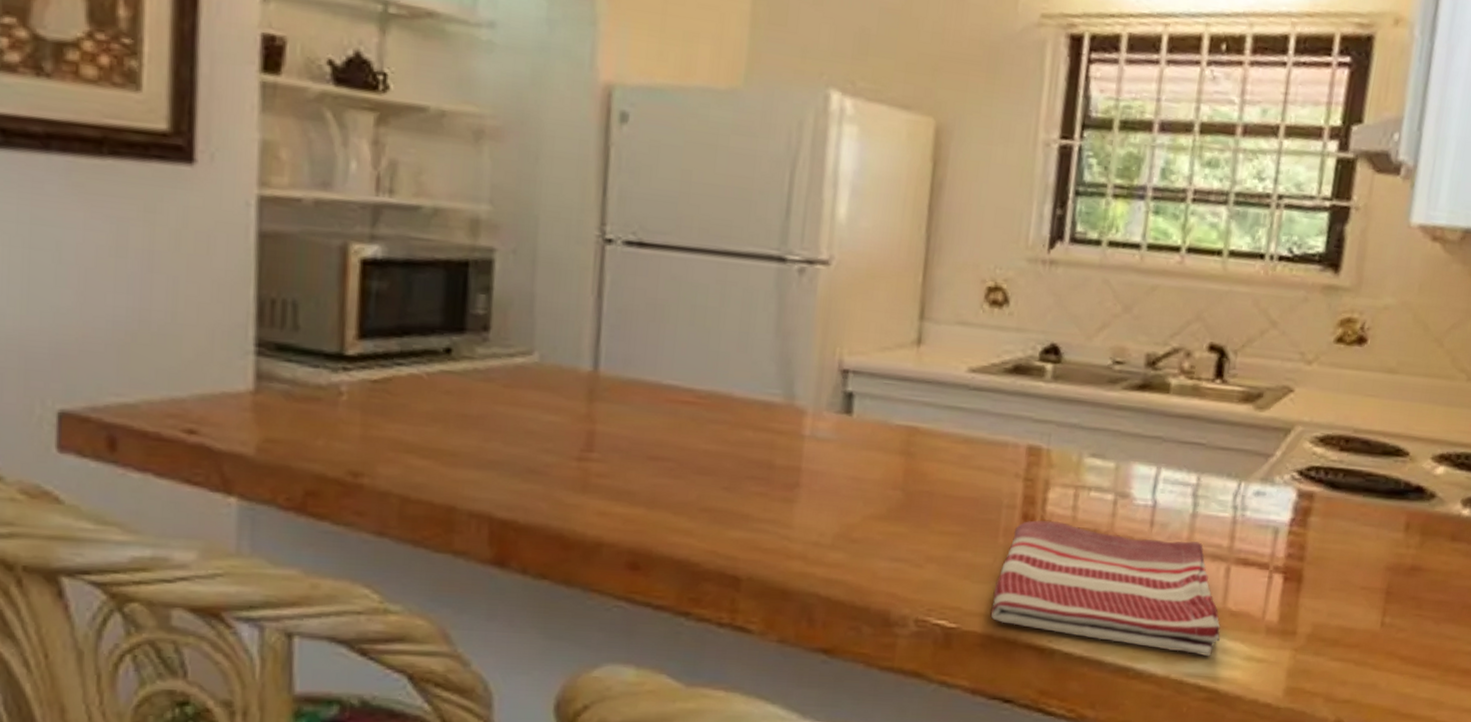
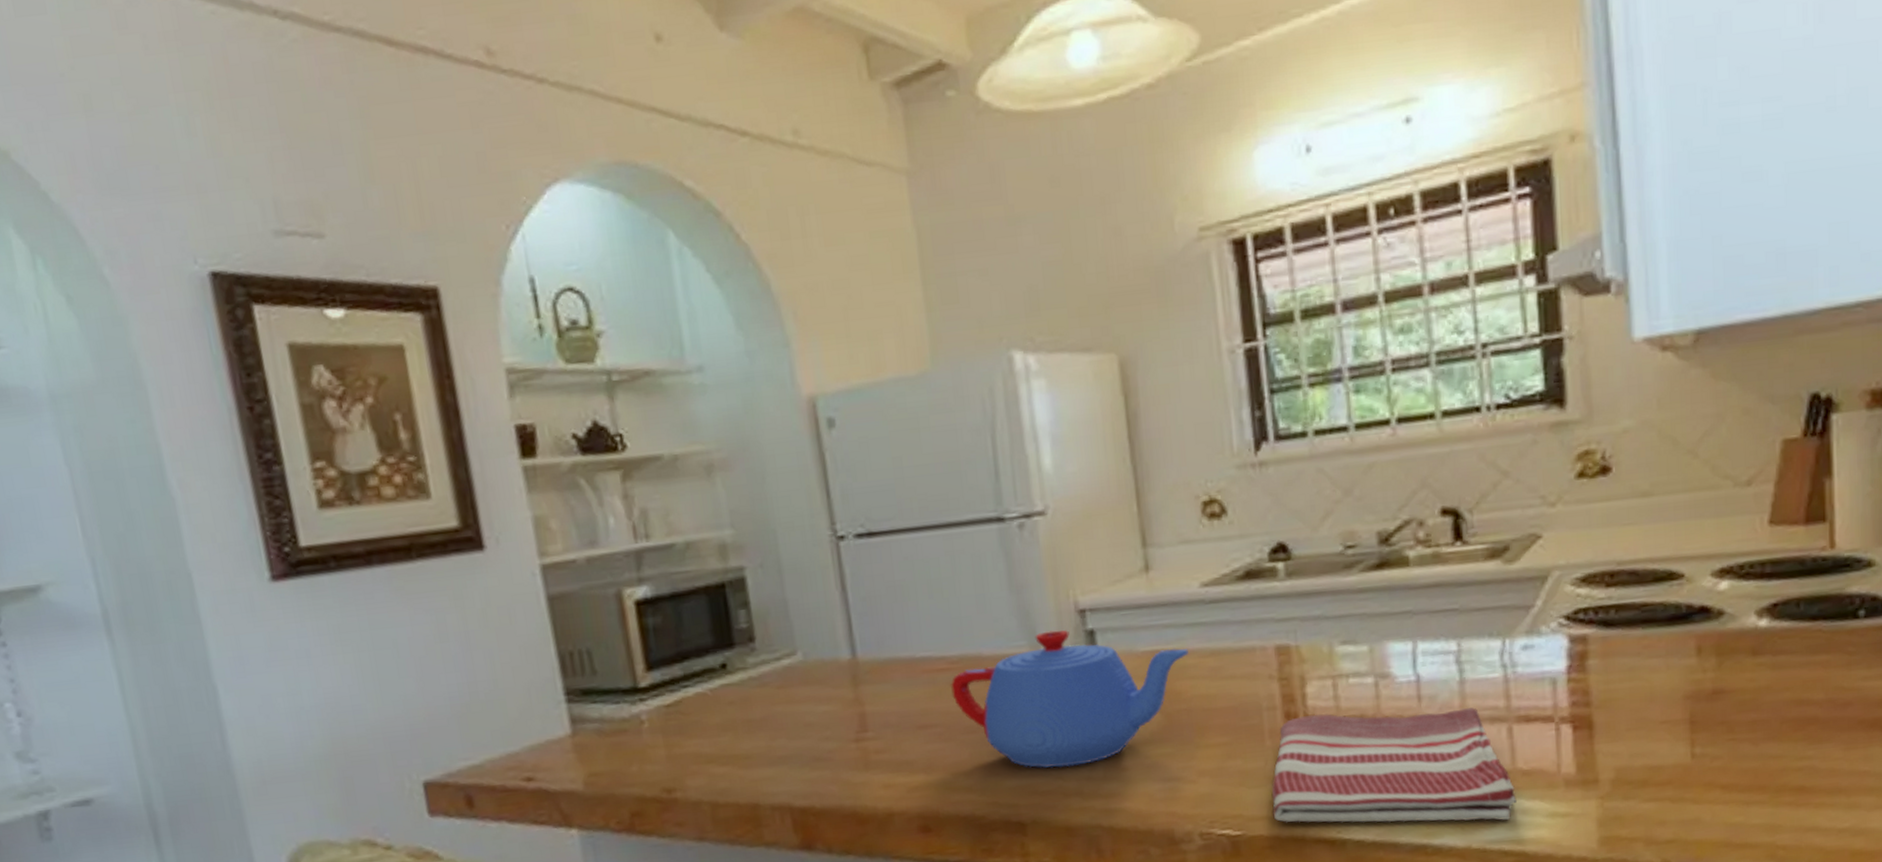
teapot: none [692,384,943,529] -> present [951,629,1189,768]

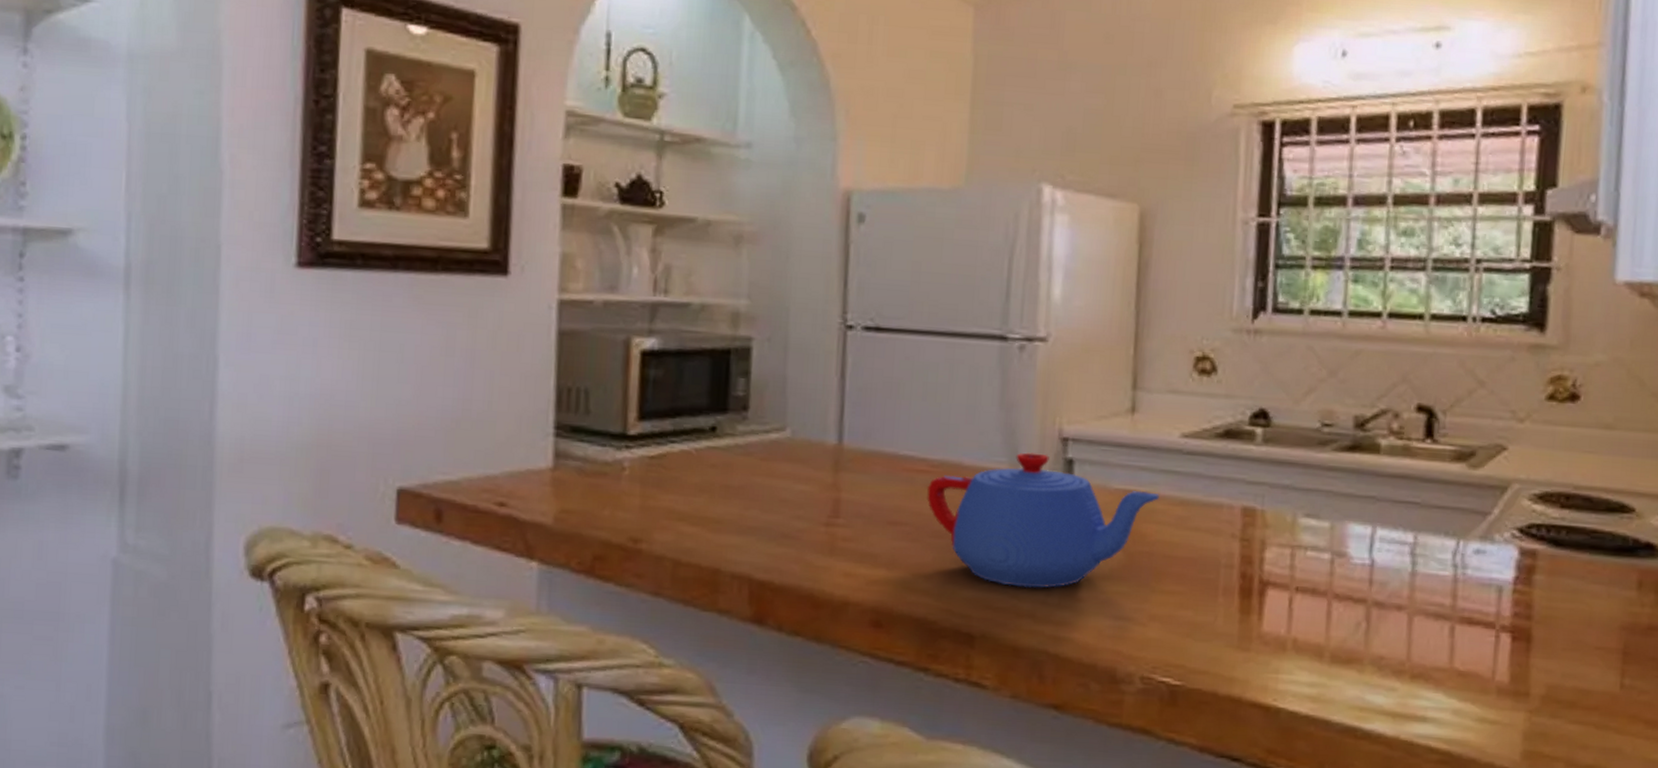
dish towel: present [1271,707,1517,823] -> none [1214,579,1449,717]

